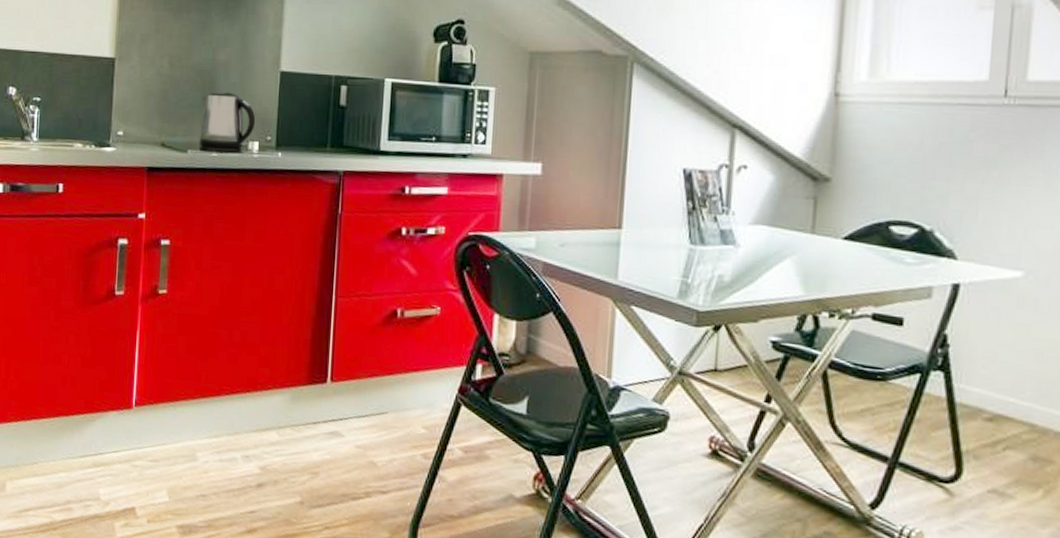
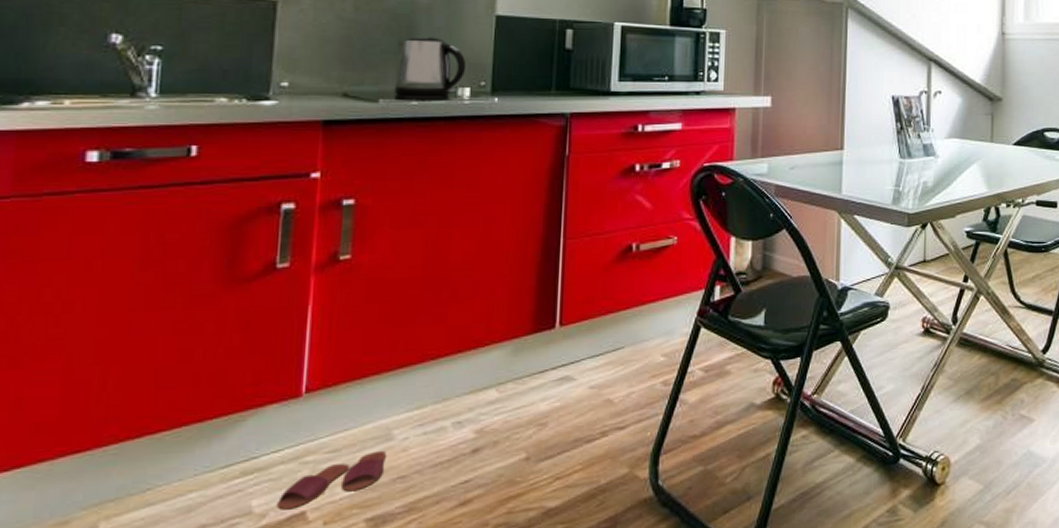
slippers: none [116,468,192,503] -> present [277,450,386,510]

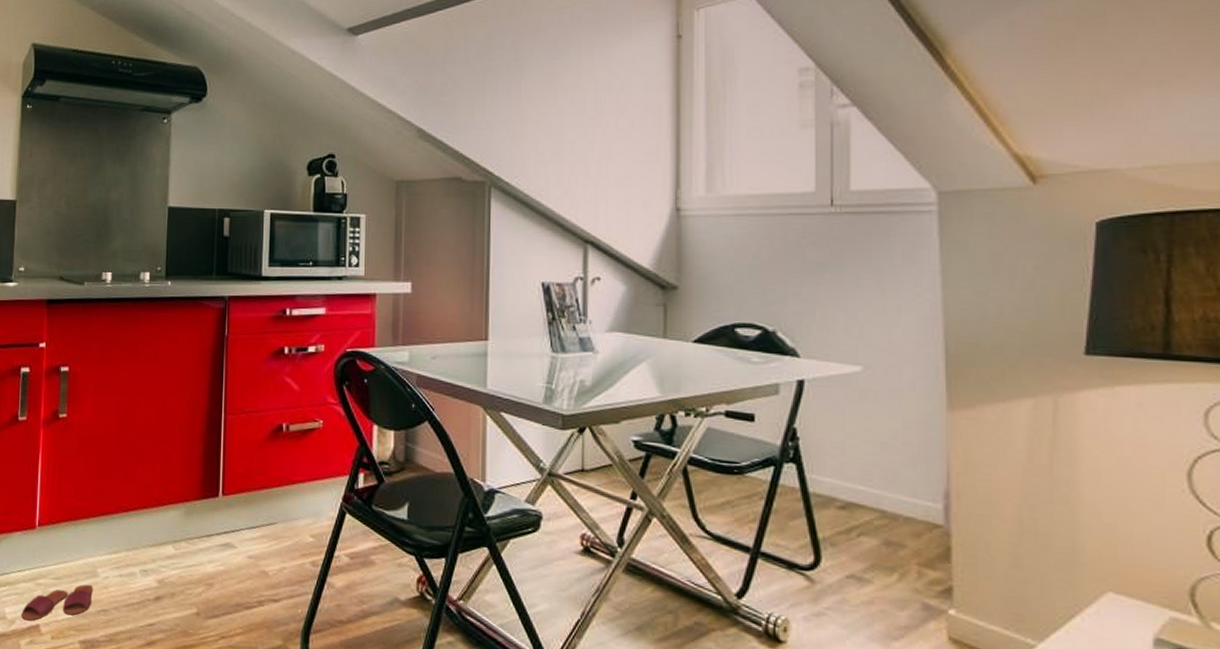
kettle: present [394,36,467,102] -> none [95,227,147,285]

